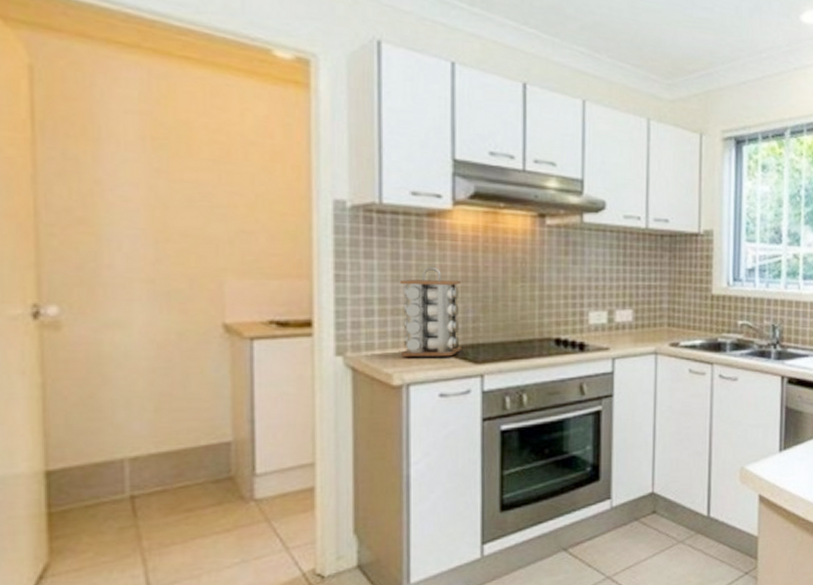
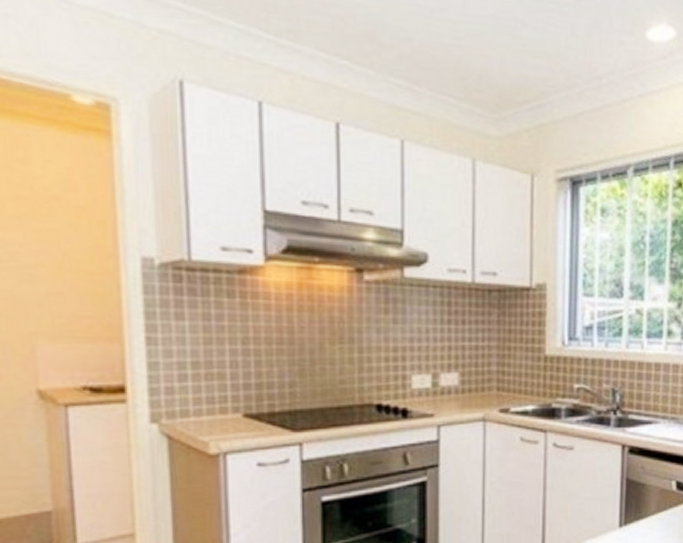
spice rack: present [400,266,461,358] -> none [213,327,278,425]

